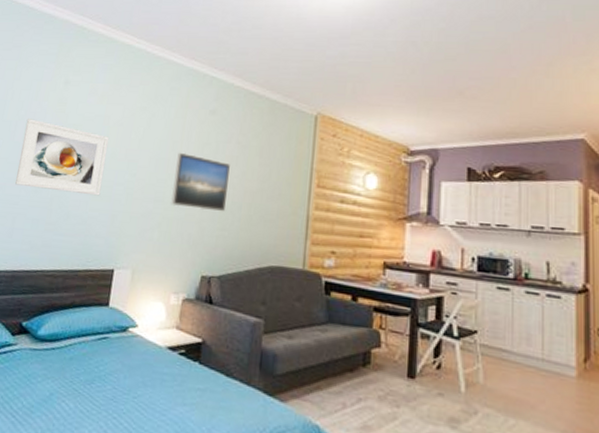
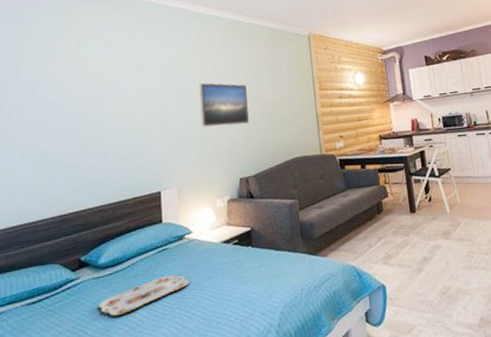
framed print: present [15,119,110,196] -> none [44,77,134,140]
serving tray: none [28,367,125,399] -> present [98,274,190,316]

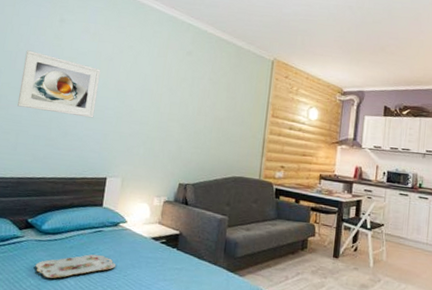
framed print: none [44,77,134,140] -> present [17,50,101,118]
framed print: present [199,82,250,128] -> none [154,84,204,134]

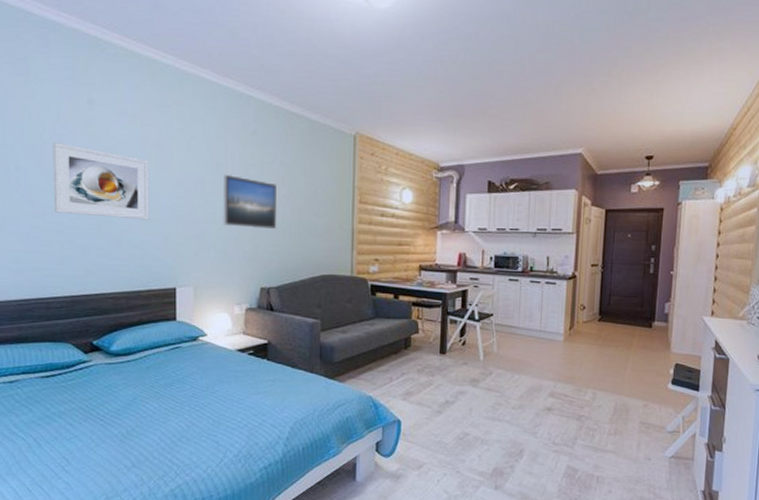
serving tray: present [35,254,117,279] -> none [110,372,202,402]
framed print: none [154,84,204,134] -> present [222,174,278,230]

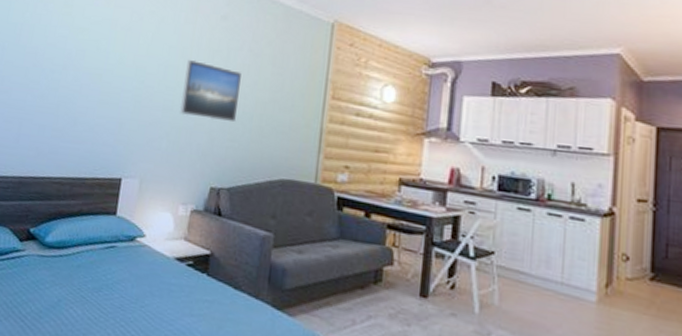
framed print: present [53,142,150,220] -> none [21,21,117,103]

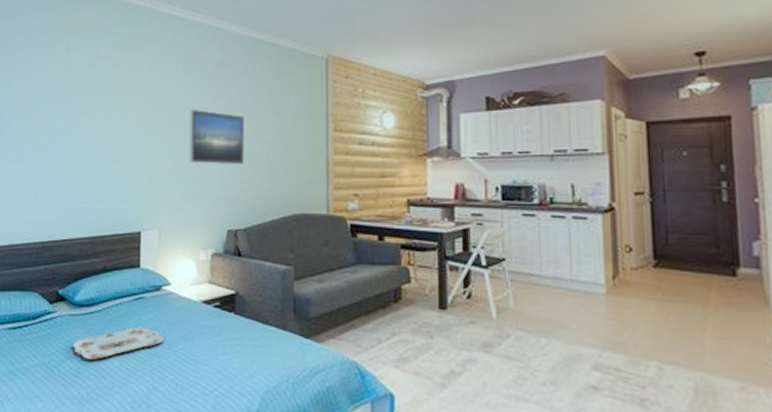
serving tray: none [36,276,132,305] -> present [72,326,165,360]

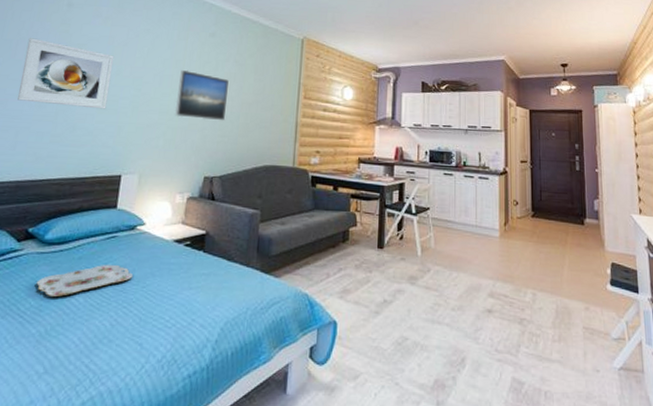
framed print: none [31,89,119,161] -> present [17,38,115,109]

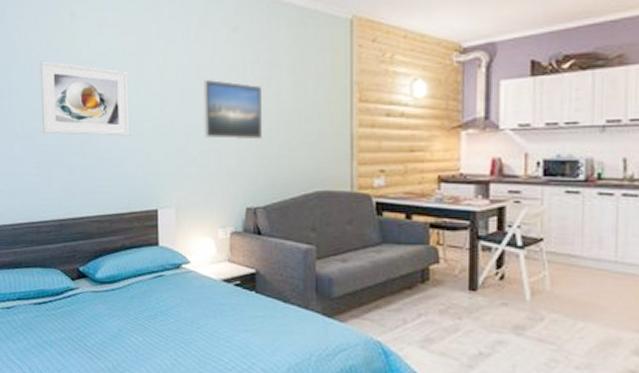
serving tray: present [36,264,134,297] -> none [96,303,186,335]

